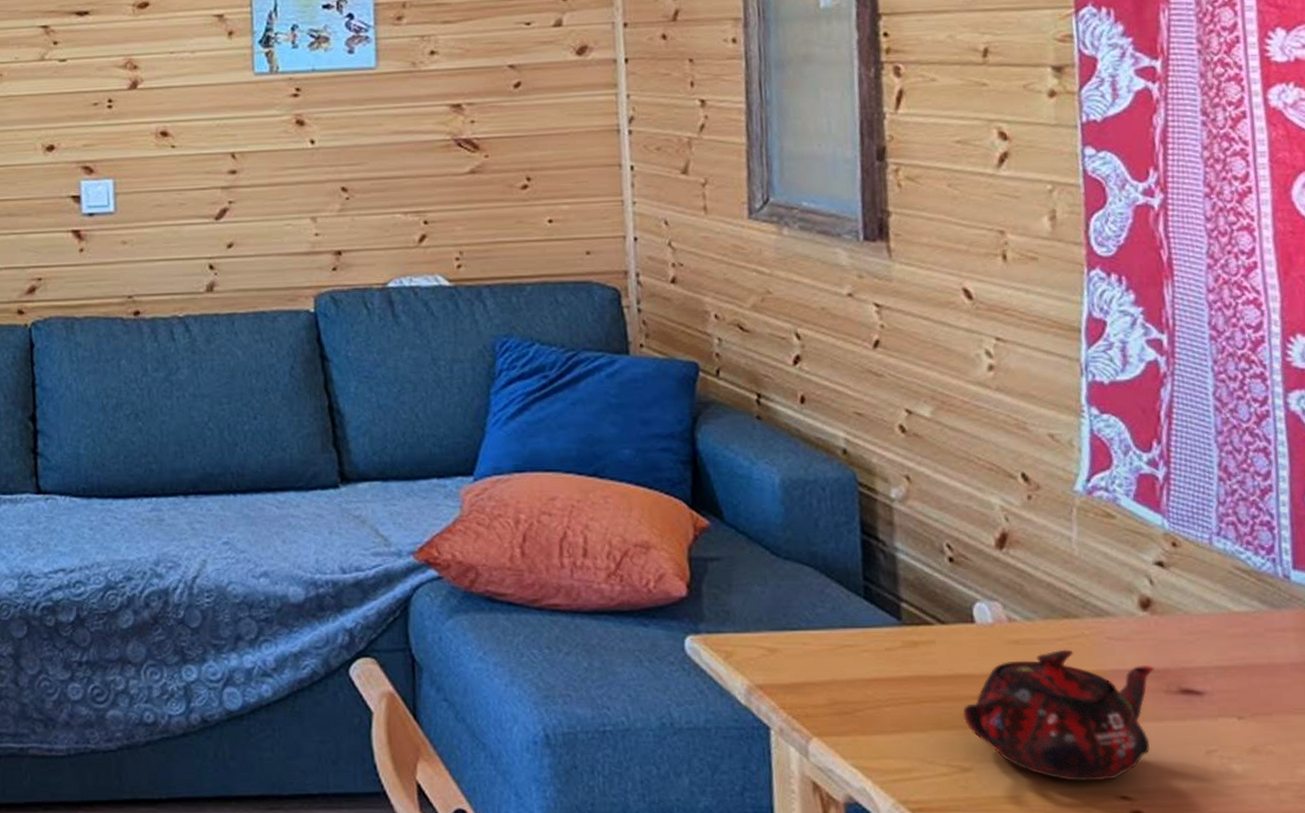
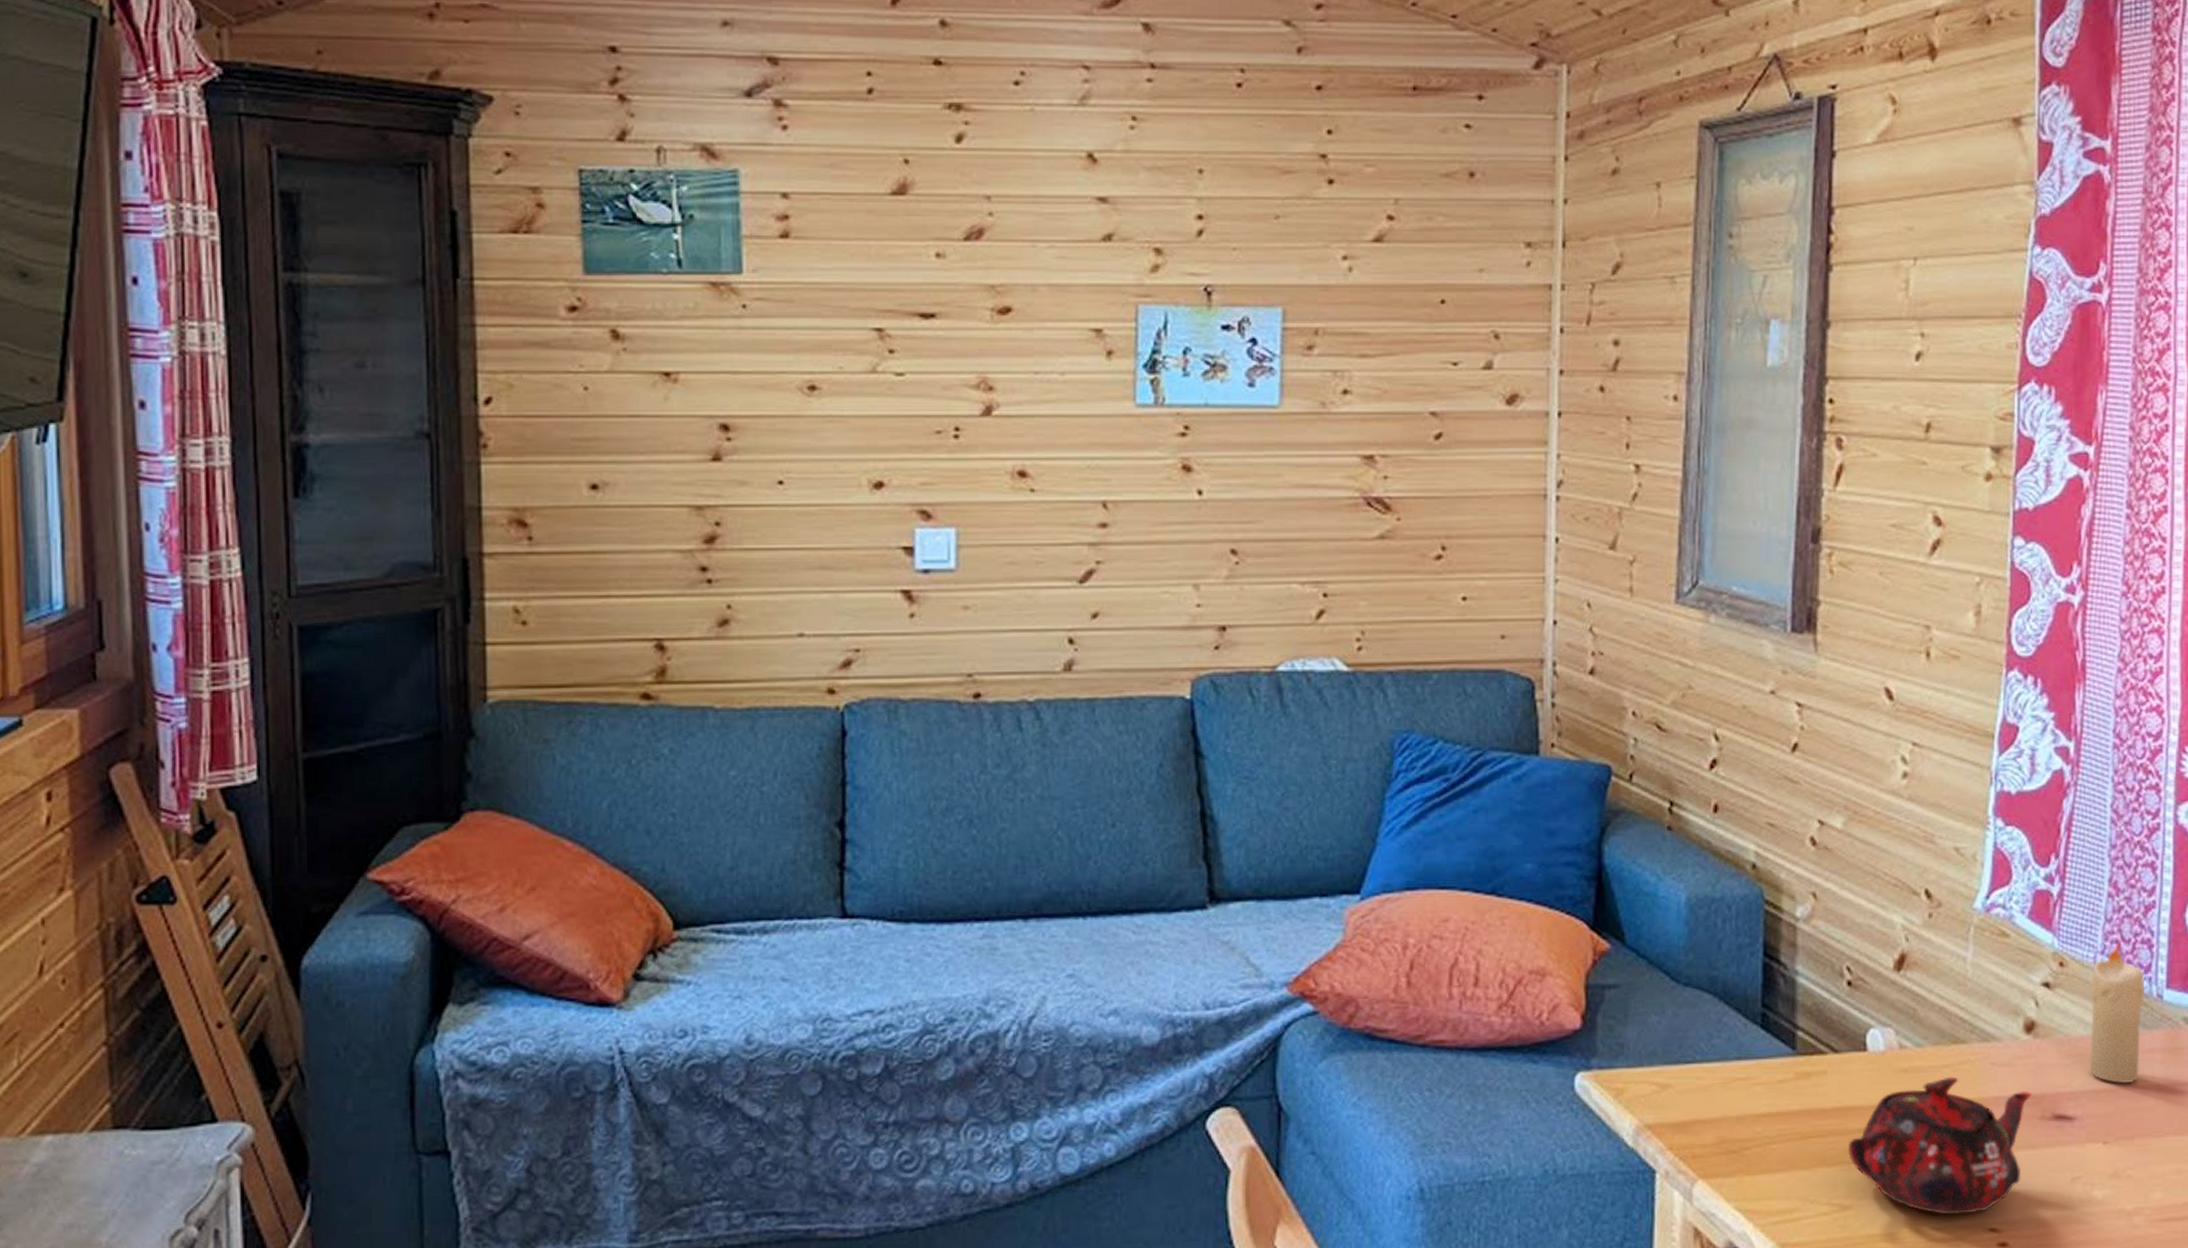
candle: none [1208,525,1271,660] -> present [2090,943,2144,1083]

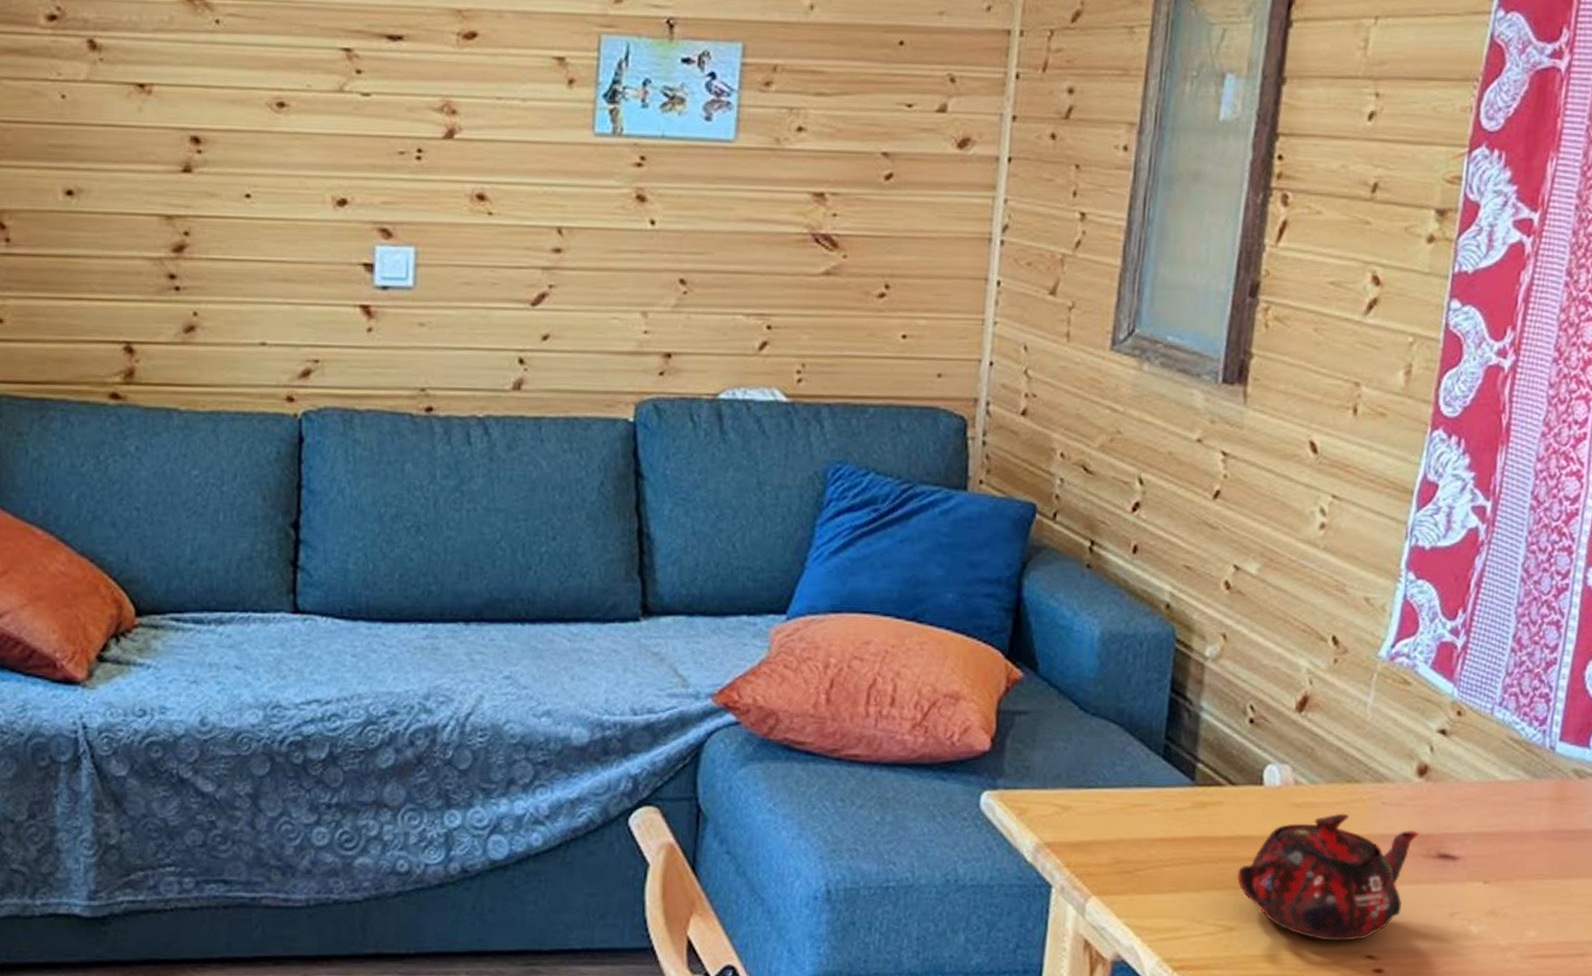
candle: present [2090,943,2144,1083] -> none [1477,696,1539,828]

